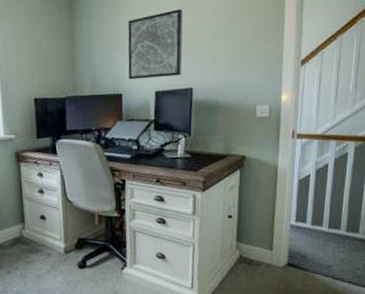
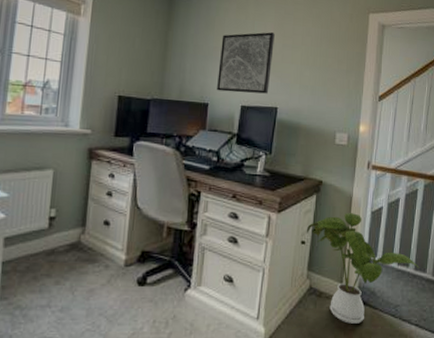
house plant: none [233,183,352,286] -> present [307,213,420,324]

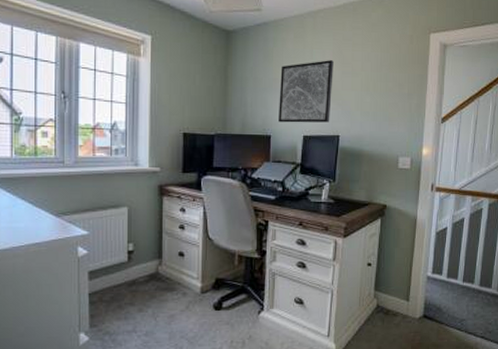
house plant: present [307,213,420,324] -> none [373,235,485,338]

